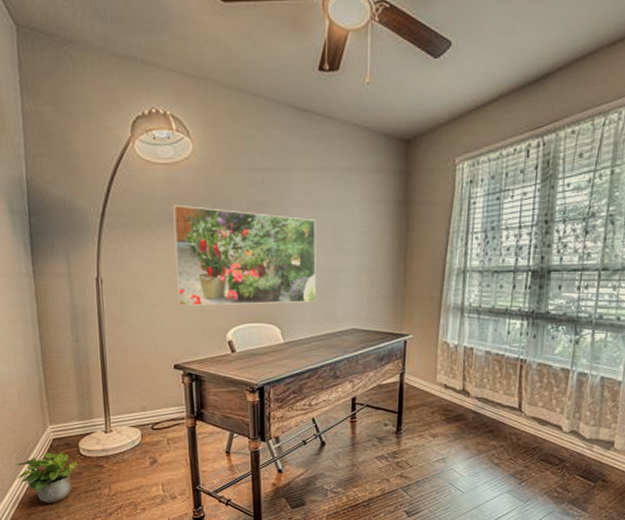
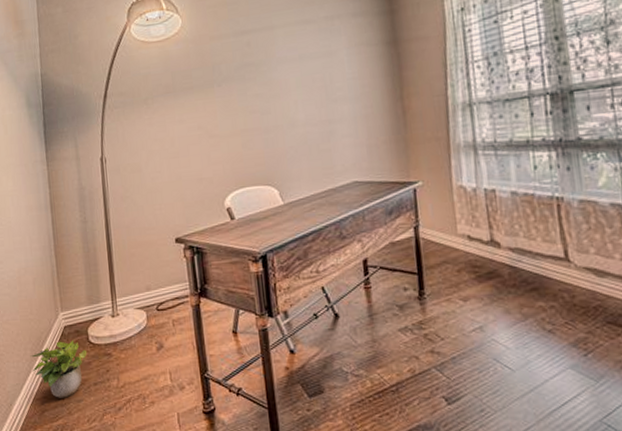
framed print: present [173,204,316,306] -> none [167,72,312,176]

